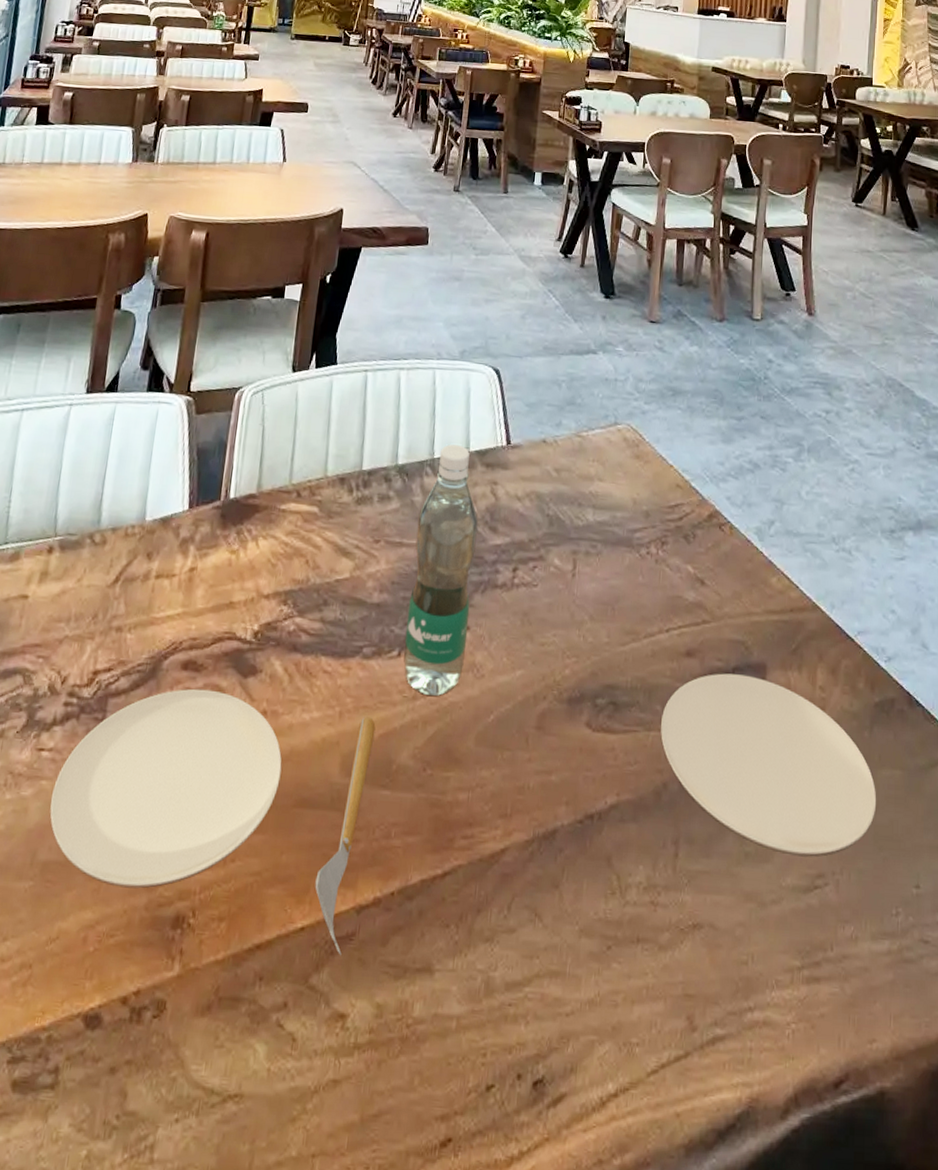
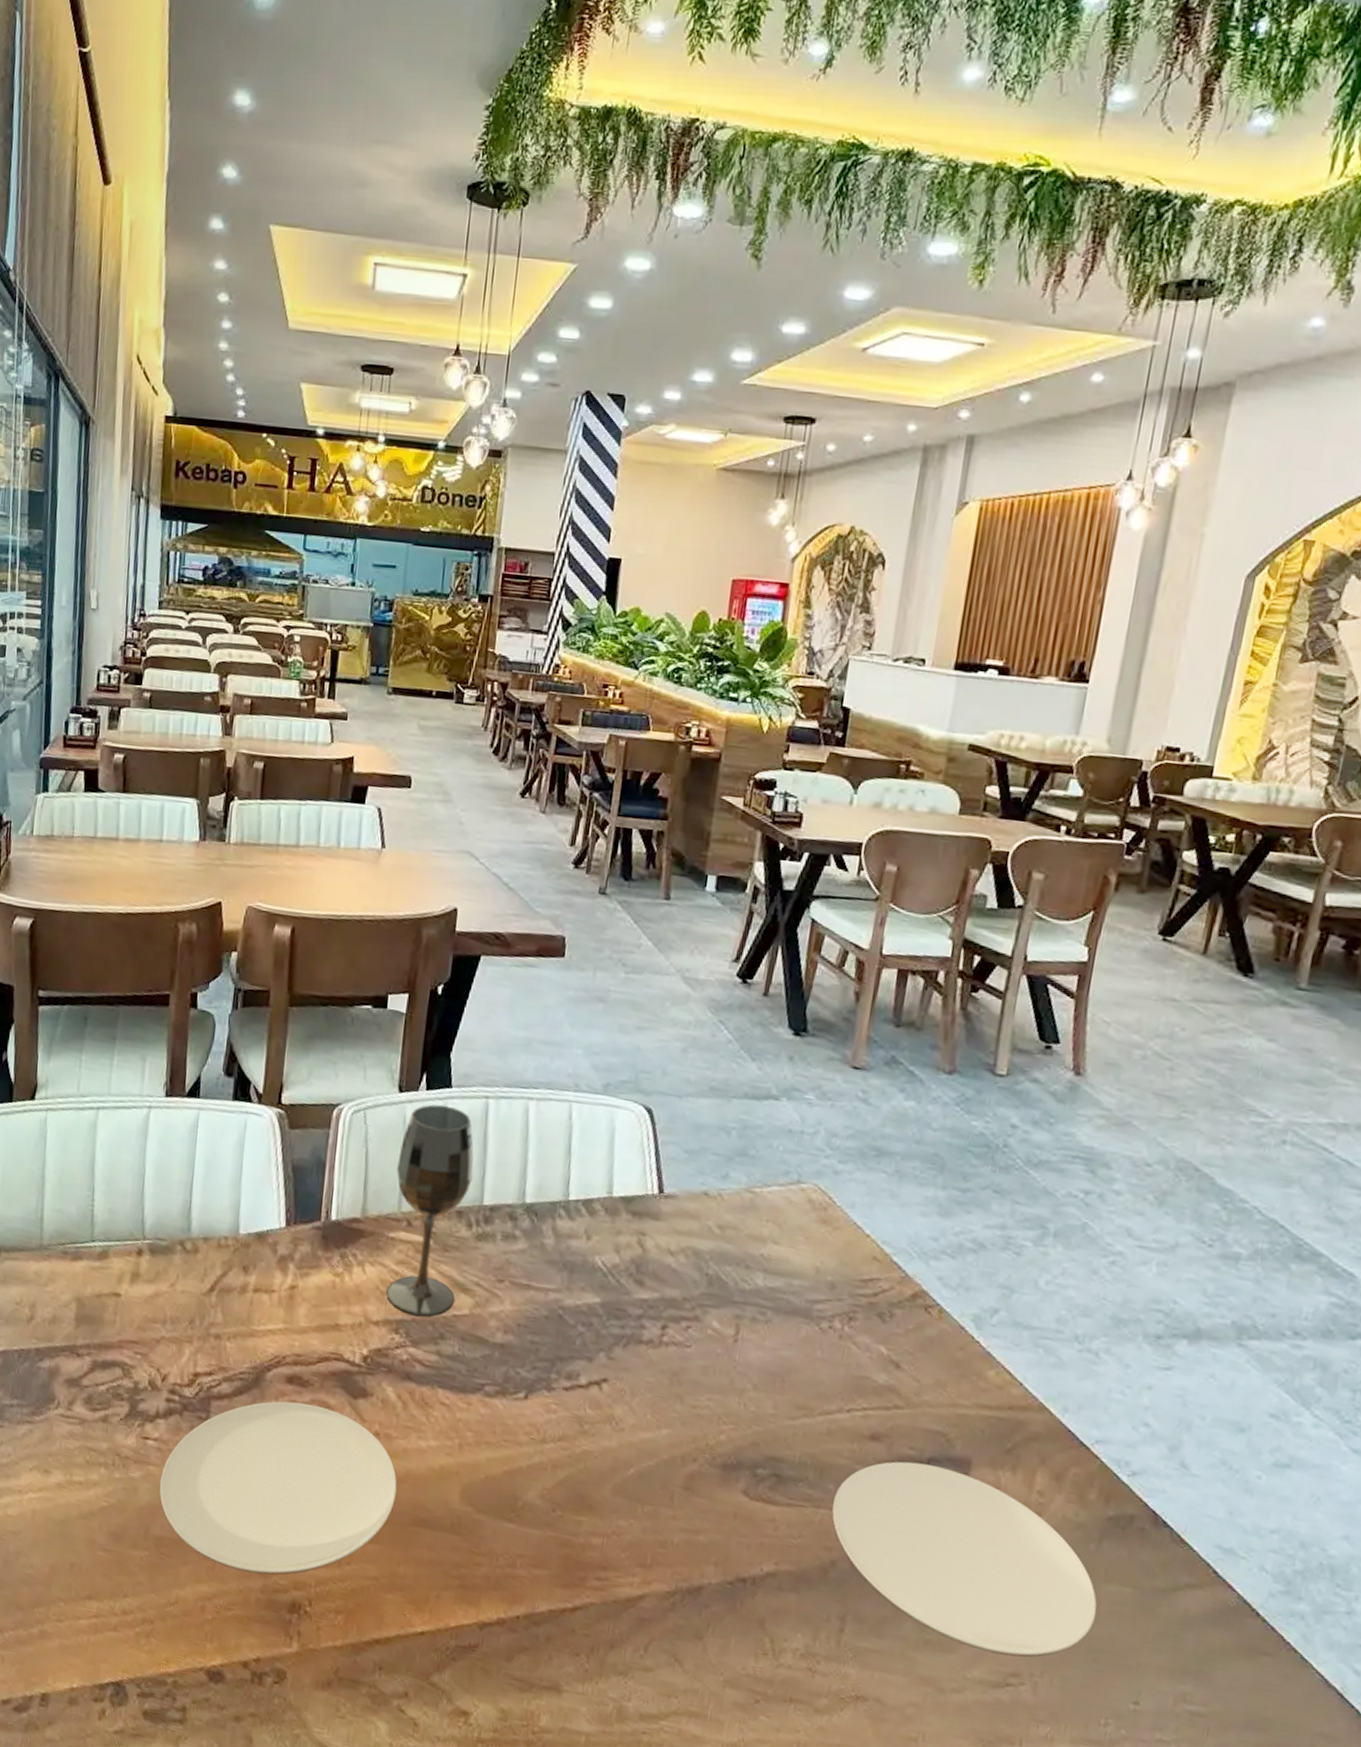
wine glass: none [276,380,355,586] -> present [386,1104,474,1318]
fork: present [315,717,376,956] -> none [434,1452,499,1663]
bottle: present [403,444,478,697] -> none [531,1187,621,1444]

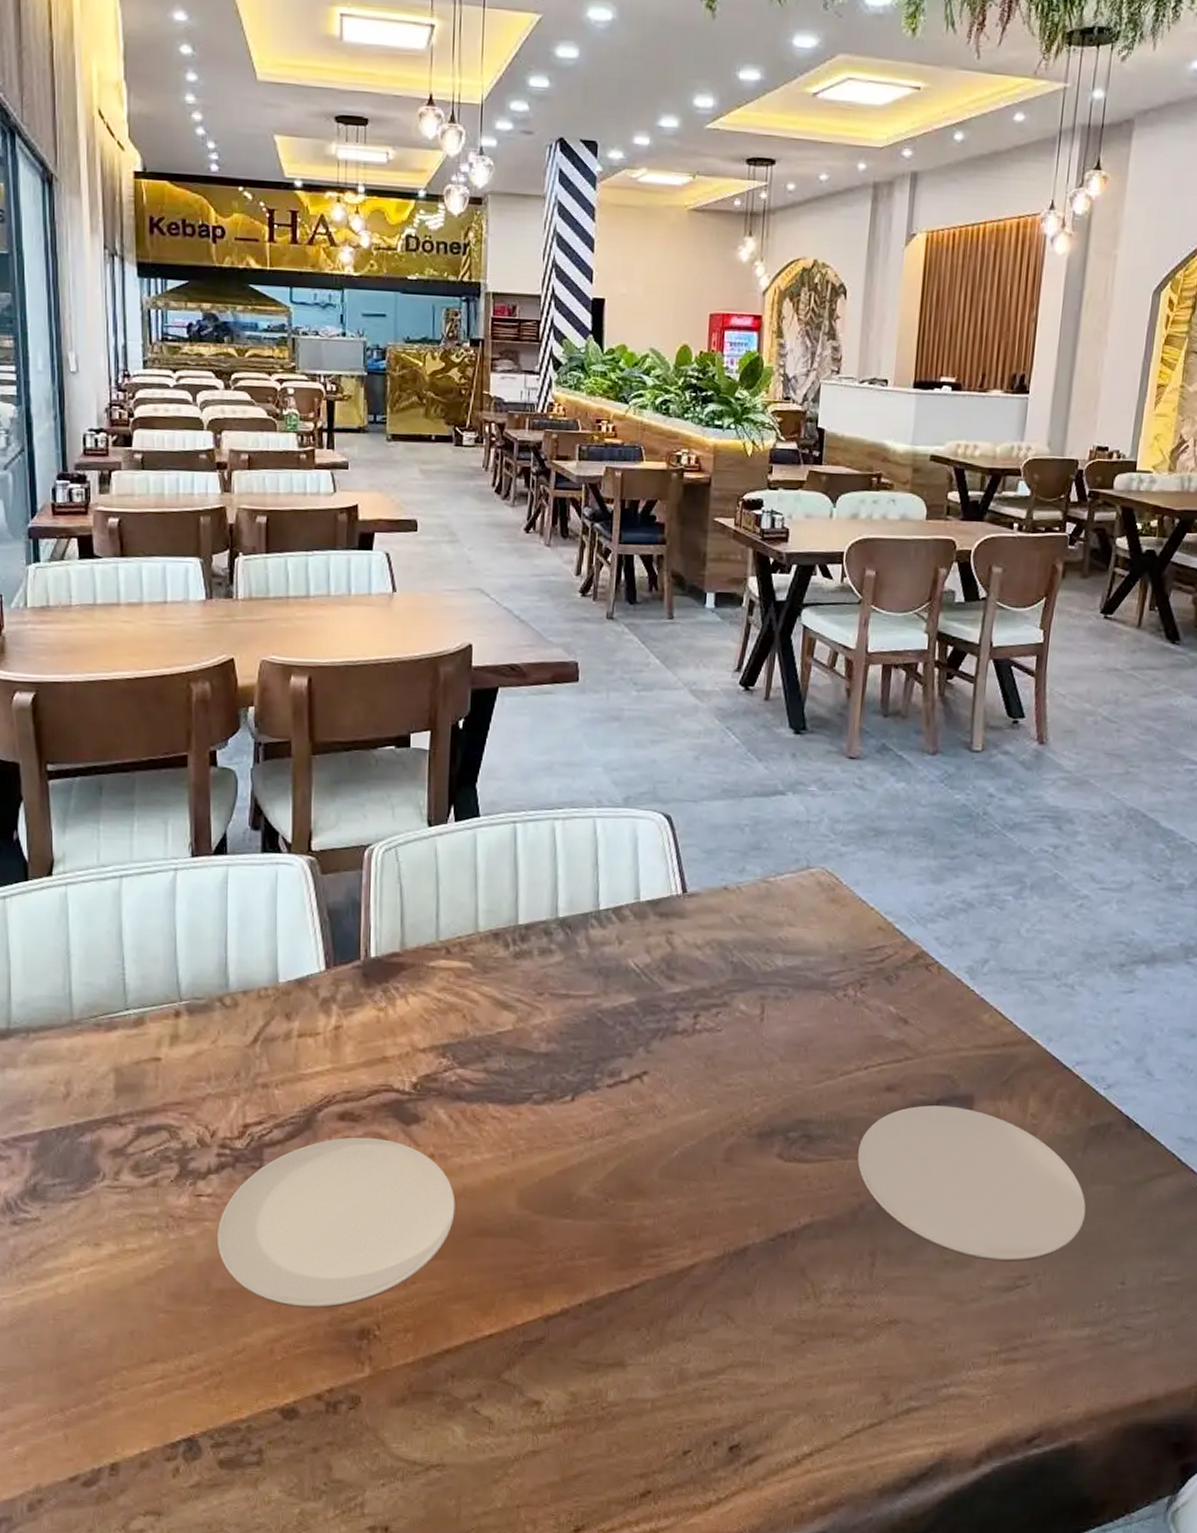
wine glass: present [386,1104,474,1318] -> none [431,834,507,1039]

